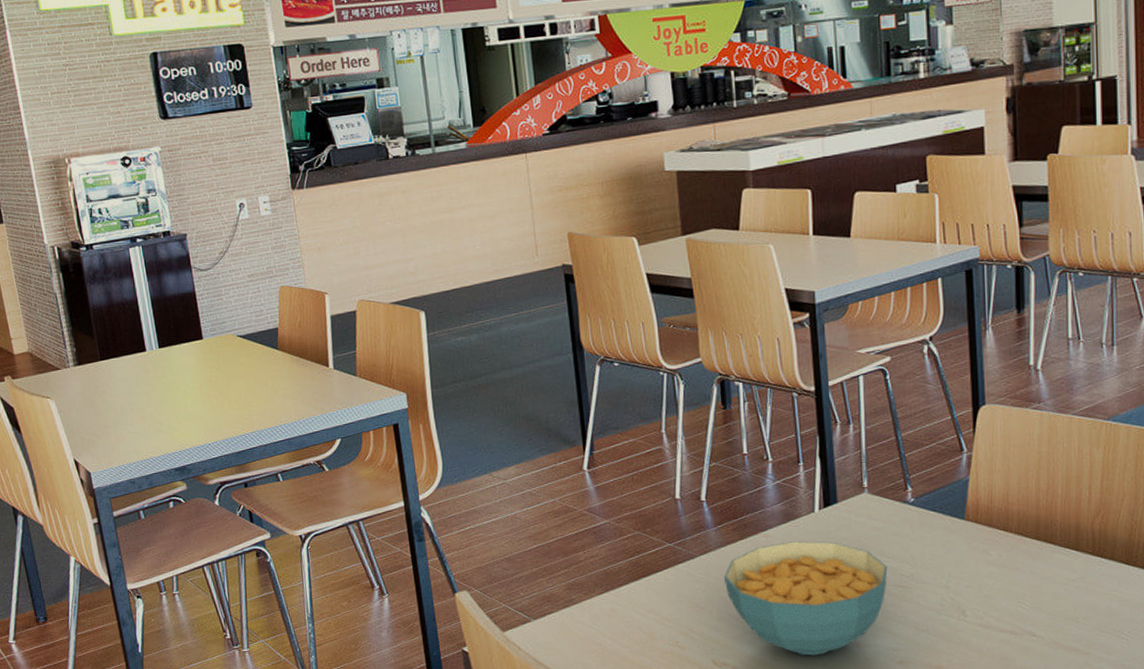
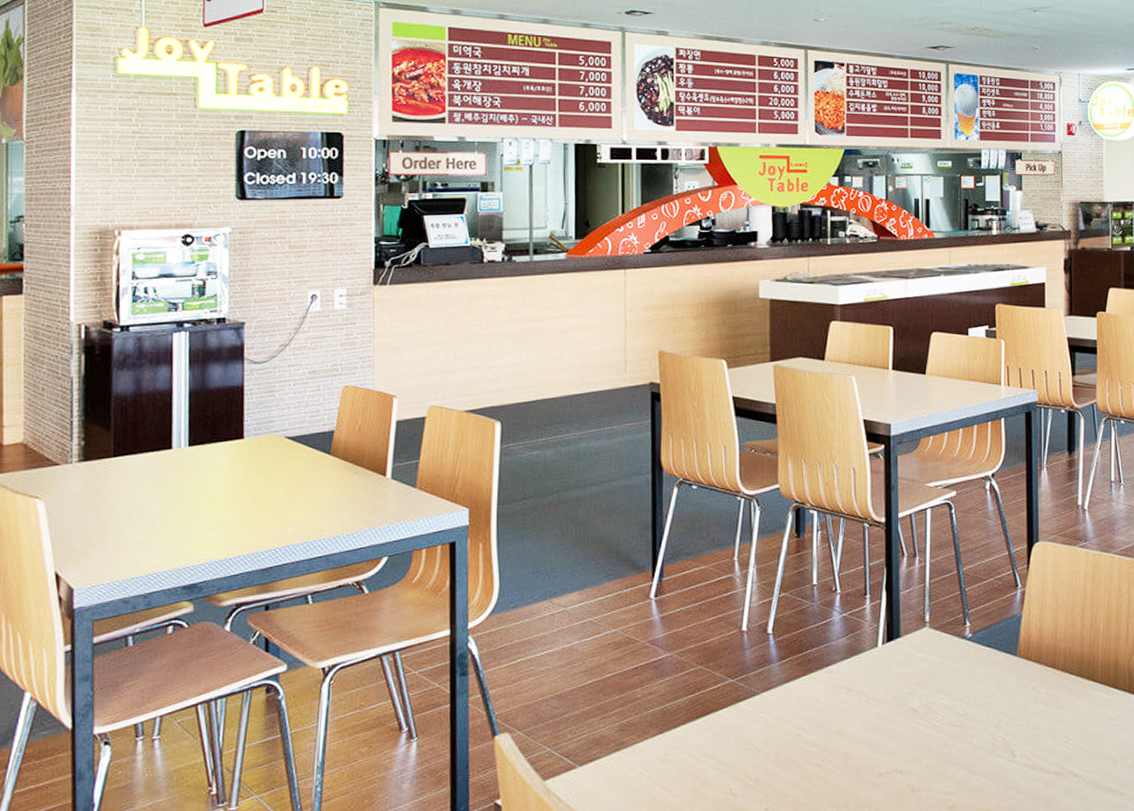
cereal bowl: present [723,541,888,656] -> none [784,677,944,802]

